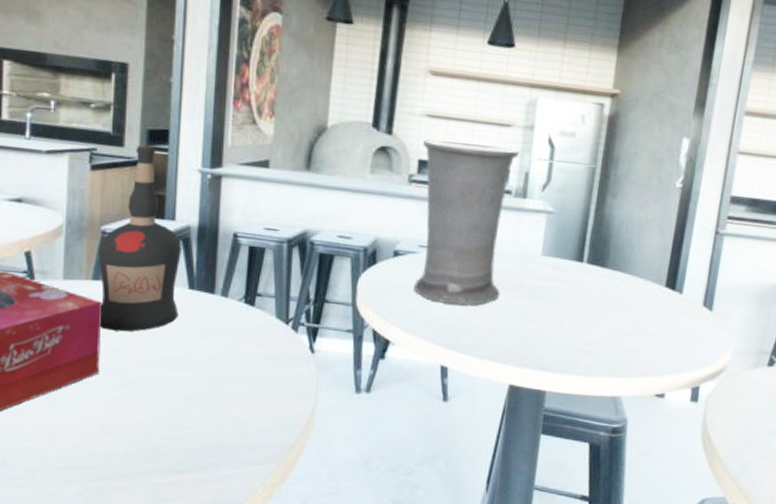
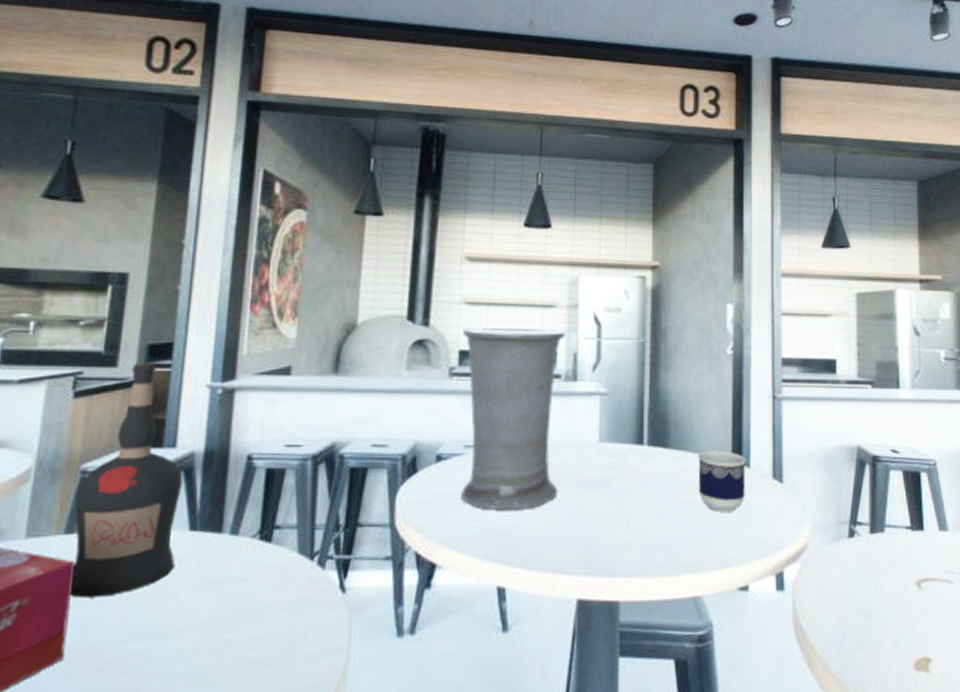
cup: none [629,274,680,330] -> present [698,451,746,512]

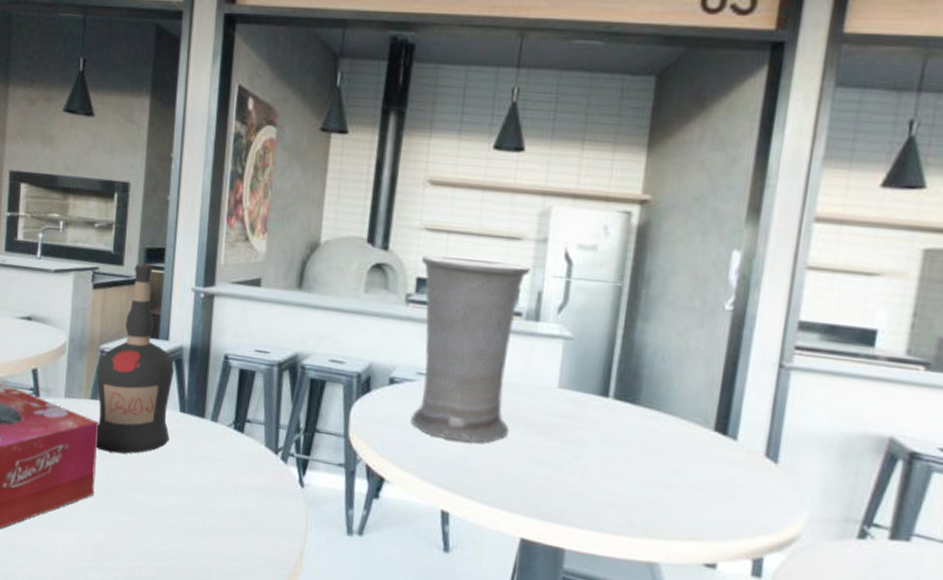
cup: present [698,451,746,512] -> none [668,414,734,484]

